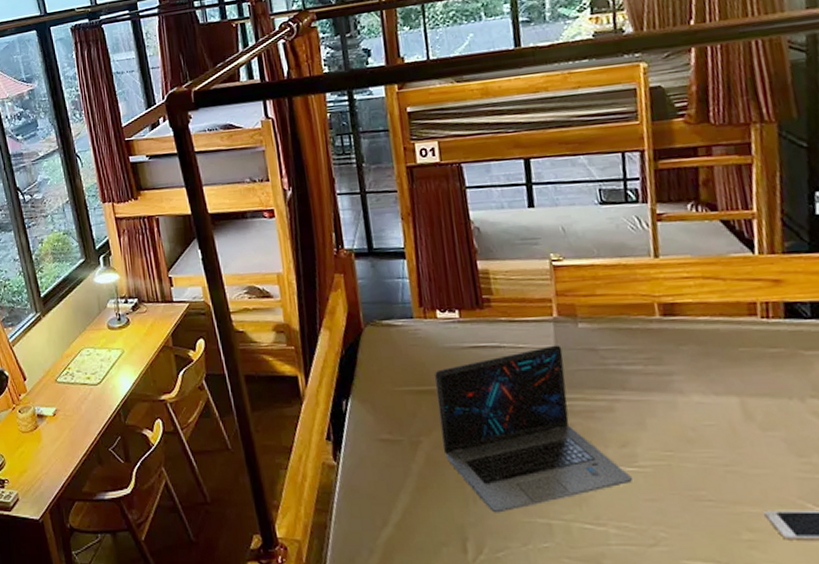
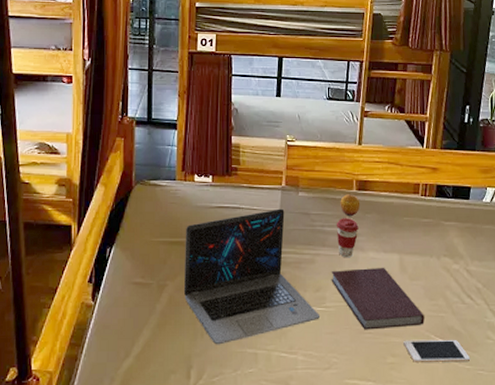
coffee cup: none [637,352,672,404] -> present [336,218,359,258]
fruit: none [638,321,670,350] -> present [340,194,361,216]
notebook: none [639,414,794,496] -> present [331,267,425,330]

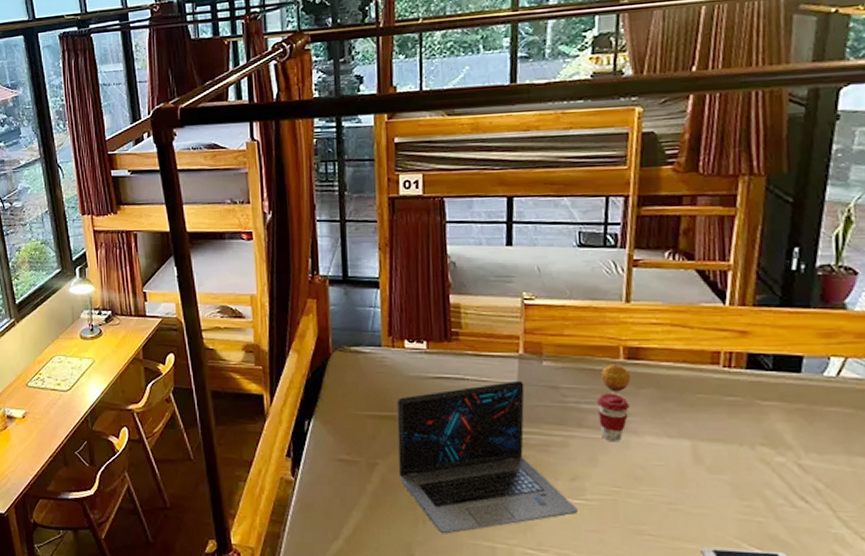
notebook: present [331,267,425,330] -> none [591,455,732,532]

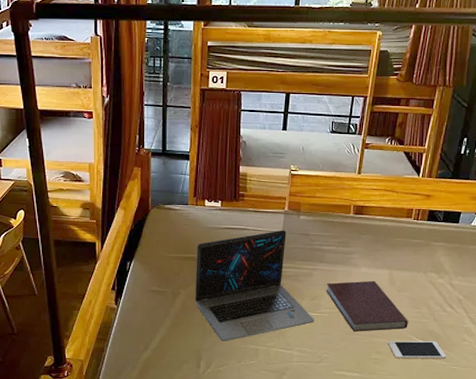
notebook: none [591,455,732,532] -> present [326,280,408,332]
coffee cup: present [596,394,630,443] -> none [333,239,354,273]
fruit: present [601,364,631,391] -> none [338,218,357,236]

